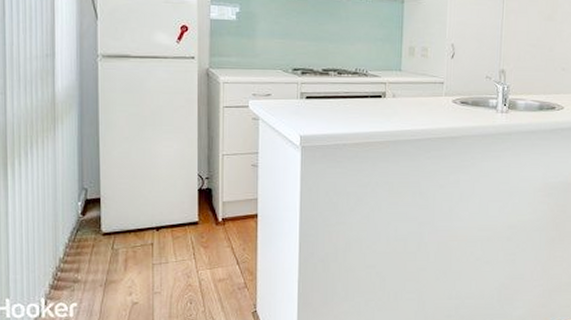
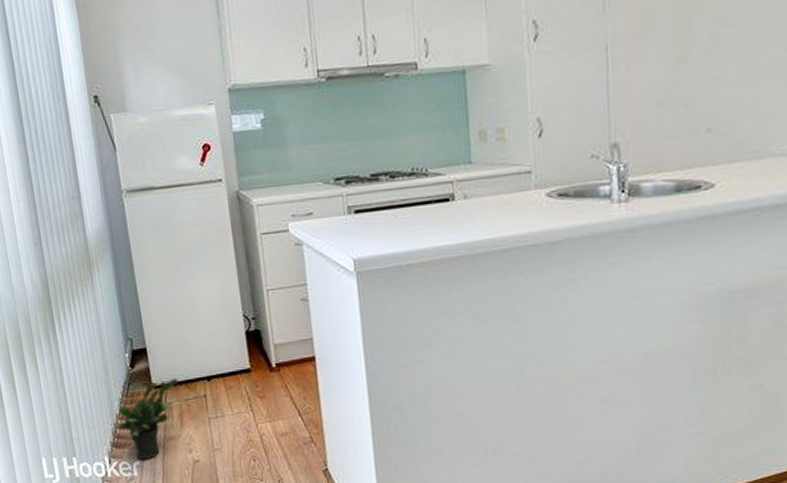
potted plant: none [61,227,128,302] -> present [119,379,178,460]

